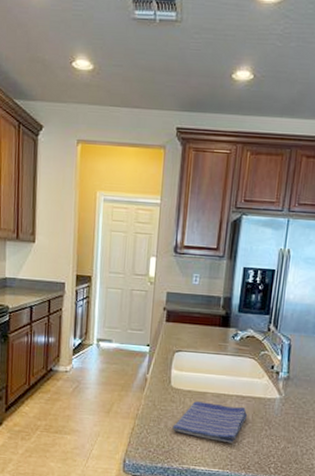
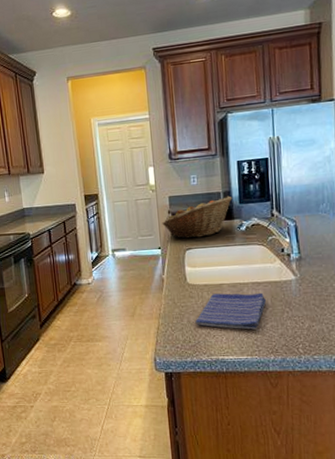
fruit basket: none [155,302,232,341] -> present [162,195,233,239]

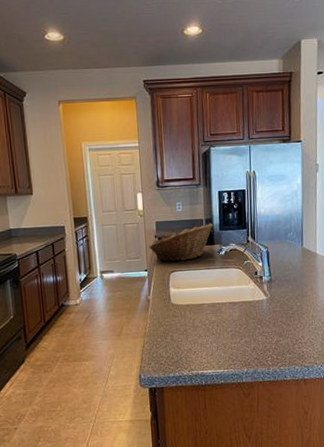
dish towel: present [195,292,267,330] -> none [178,311,242,346]

